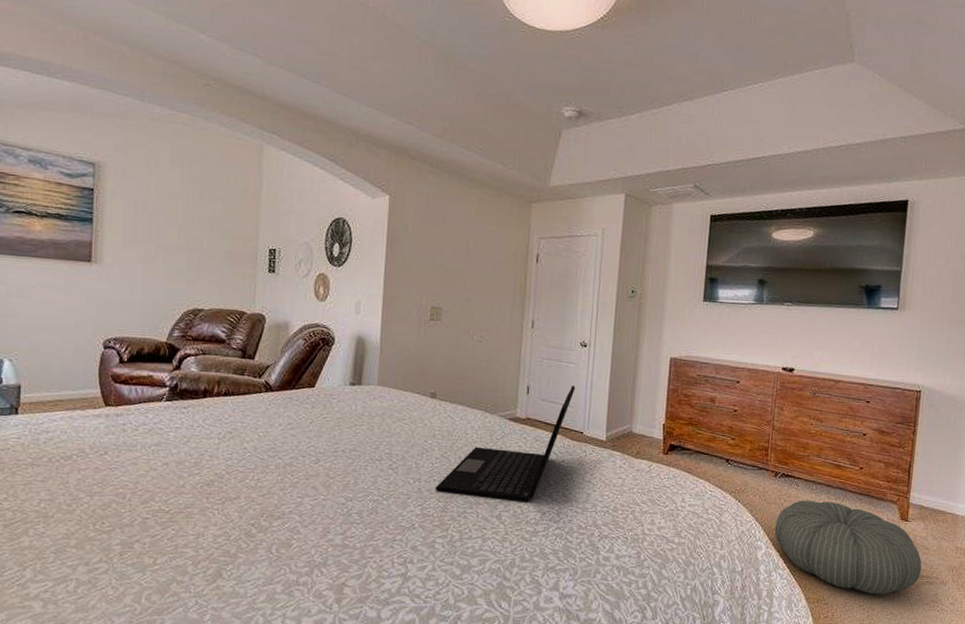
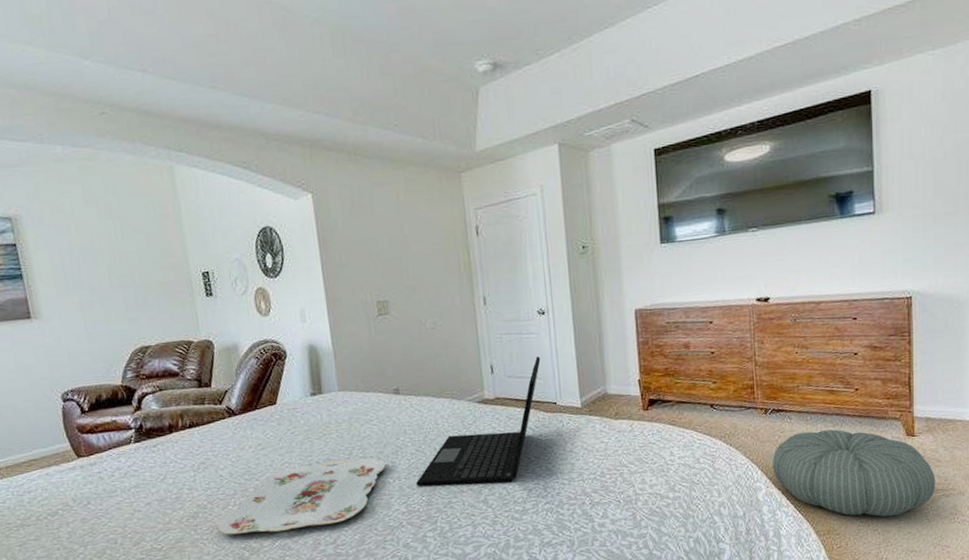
serving tray: none [231,451,409,515] -> present [218,458,386,535]

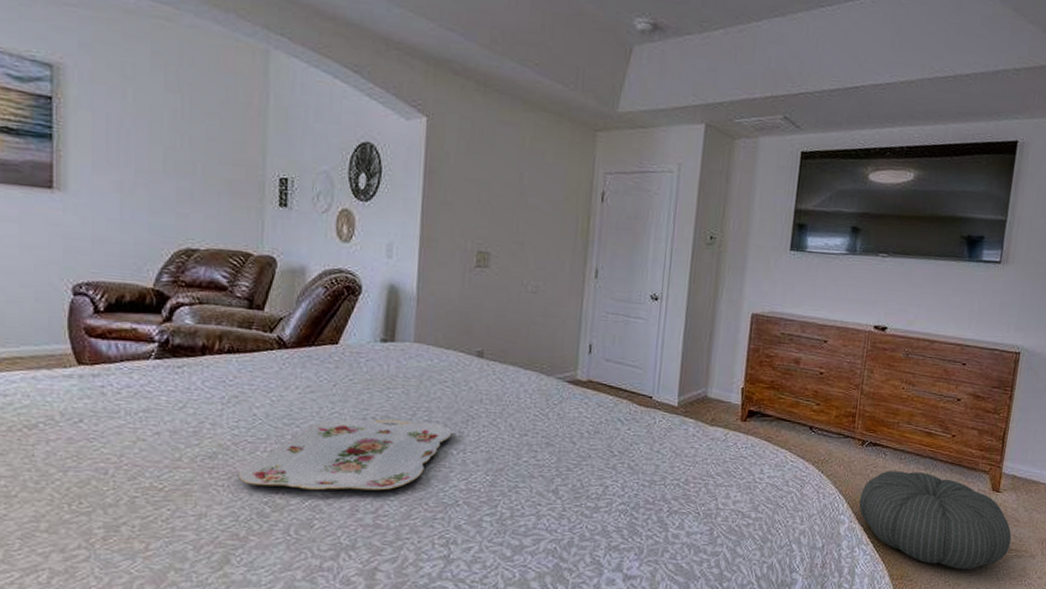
laptop: present [416,356,541,487] -> none [483,344,645,475]

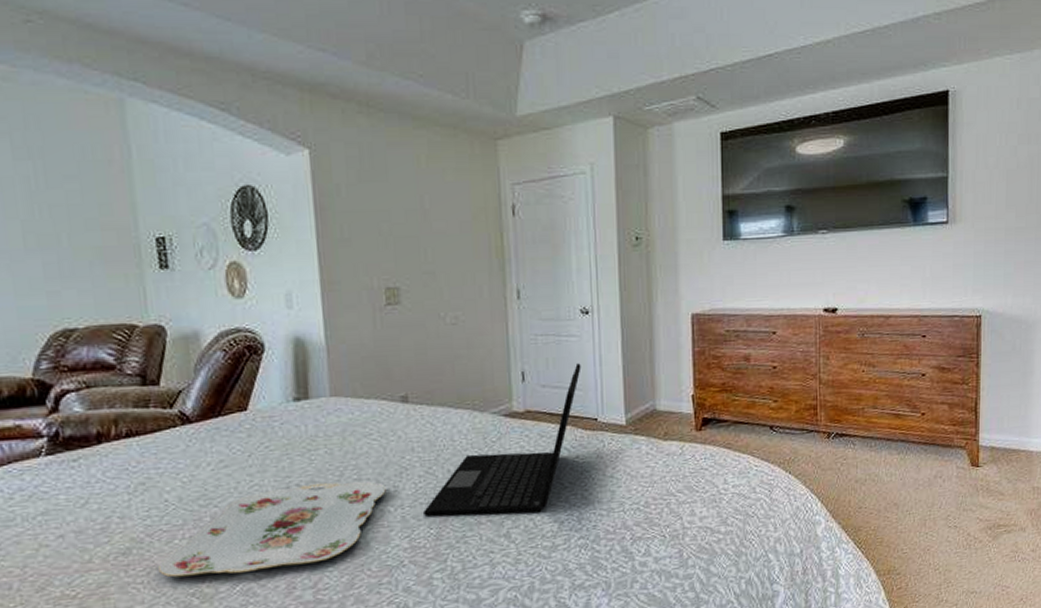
laptop: none [483,344,645,475] -> present [424,363,581,517]
pouf: present [859,471,1012,570] -> none [834,457,998,555]

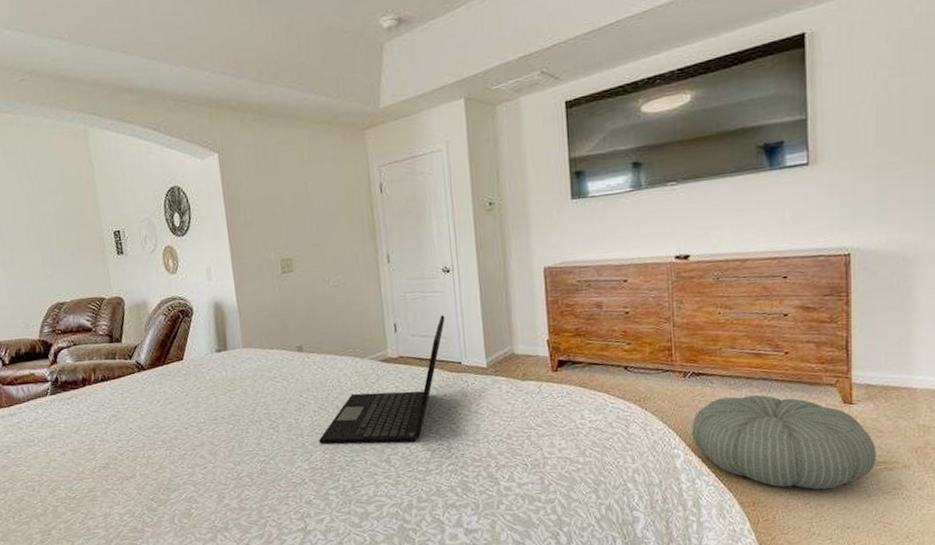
serving tray: present [158,481,386,578] -> none [128,415,289,486]
pouf: none [834,457,998,555] -> present [692,395,877,490]

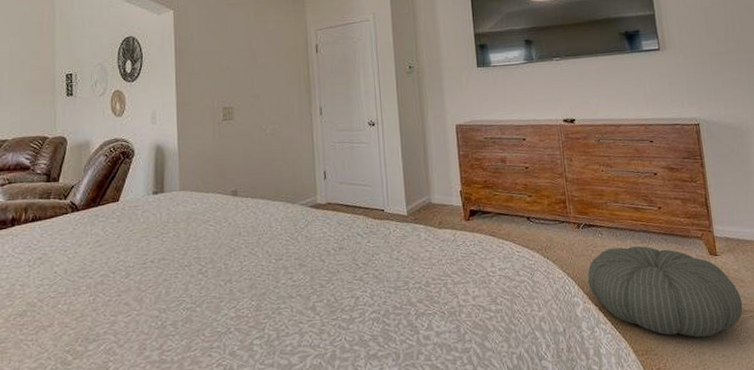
laptop: present [319,315,445,444] -> none [247,165,370,291]

